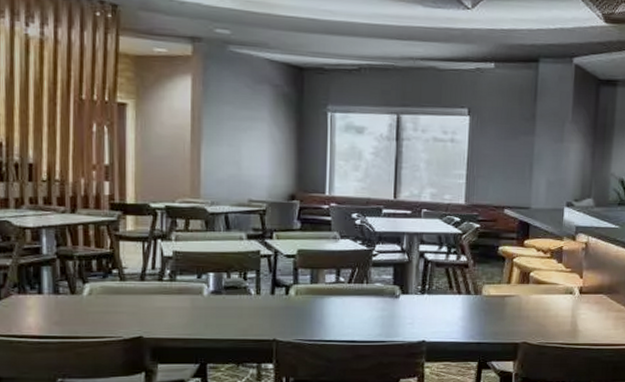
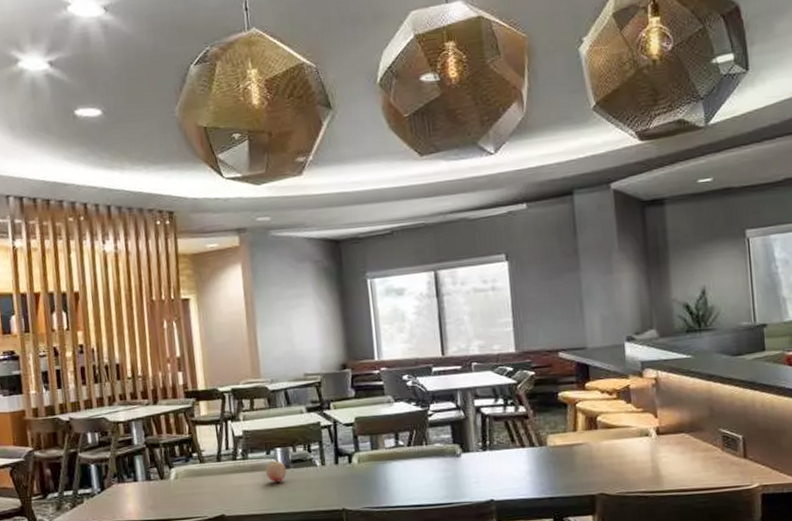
fruit: none [194,285,217,307] -> present [265,460,287,483]

